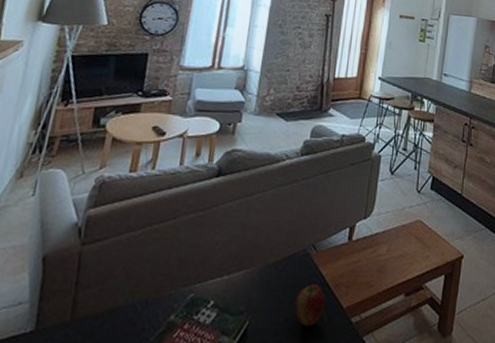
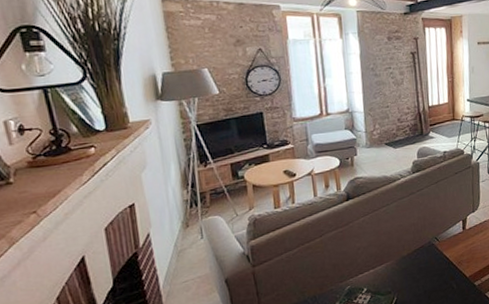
apple: present [294,283,326,326] -> none [429,264,453,294]

